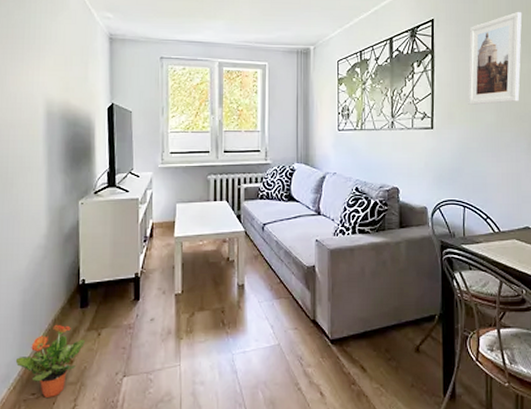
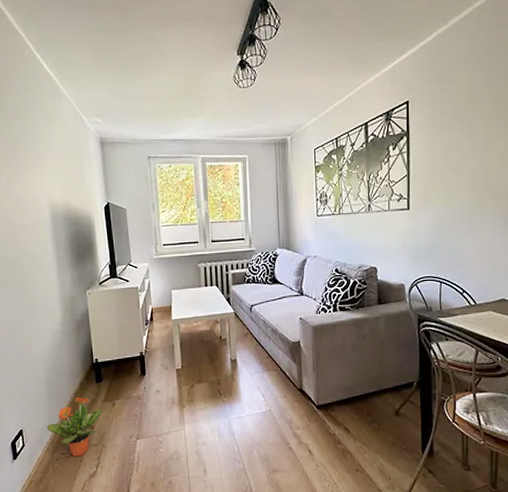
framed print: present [468,11,522,105] -> none [444,86,500,184]

